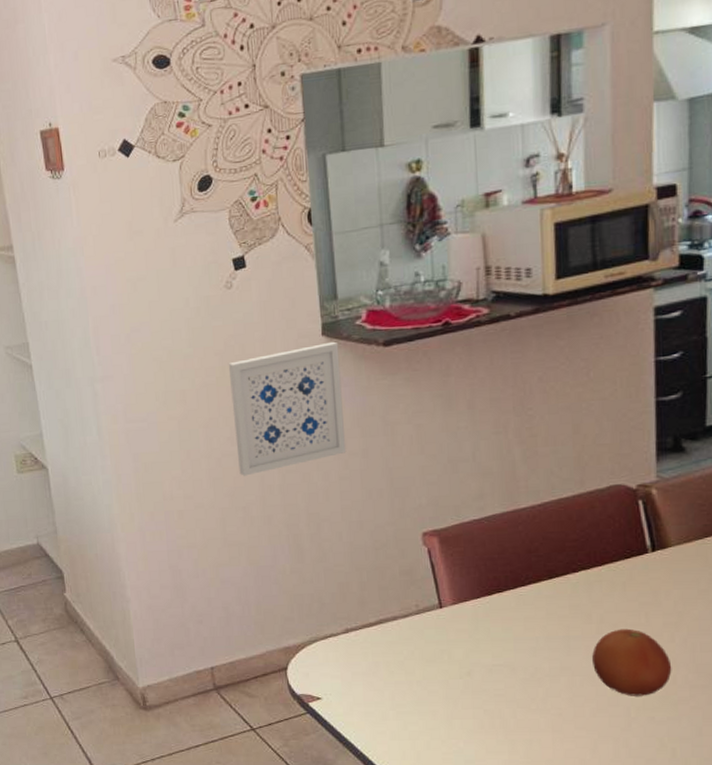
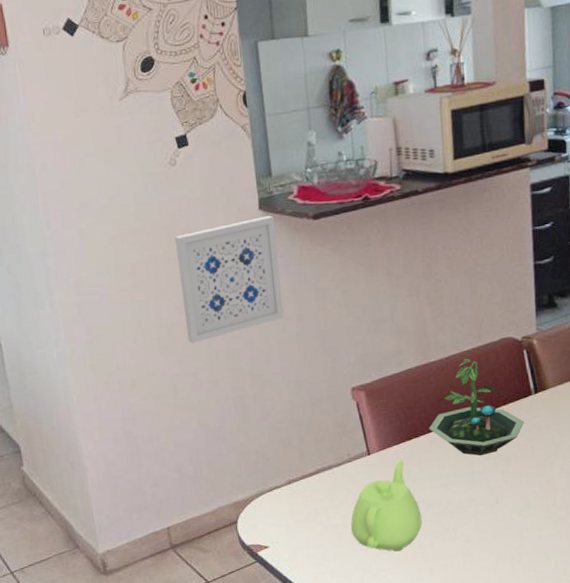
teapot: none [417,618,503,718] -> present [351,461,422,552]
terrarium: none [515,507,638,620] -> present [429,358,525,456]
fruit: present [592,628,672,696] -> none [492,461,553,519]

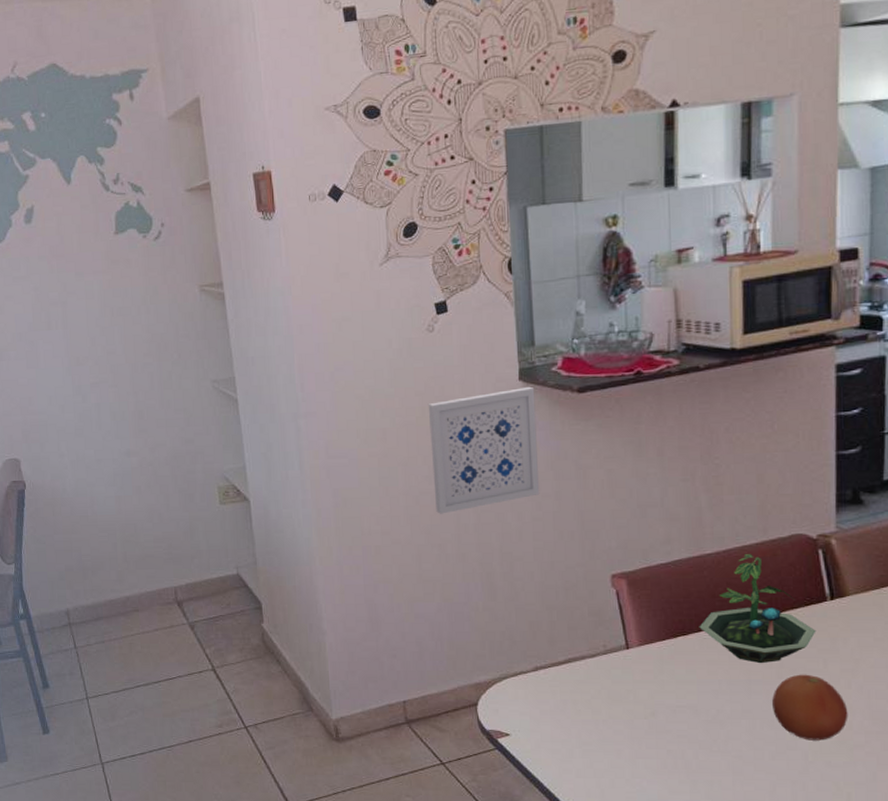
teapot: present [351,461,422,552] -> none [603,659,686,758]
fruit: none [492,461,553,519] -> present [772,674,848,741]

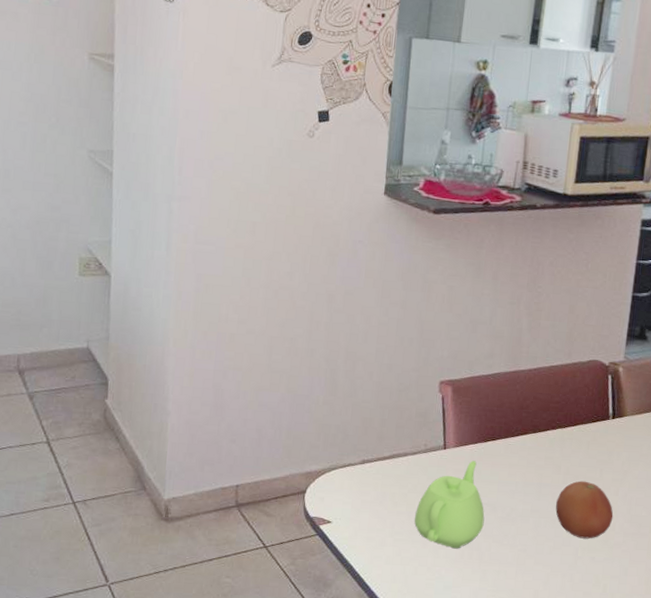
wall art: present [428,386,540,514] -> none [292,201,397,310]
teapot: none [603,659,686,758] -> present [414,461,485,549]
terrarium: present [699,554,816,664] -> none [506,373,598,470]

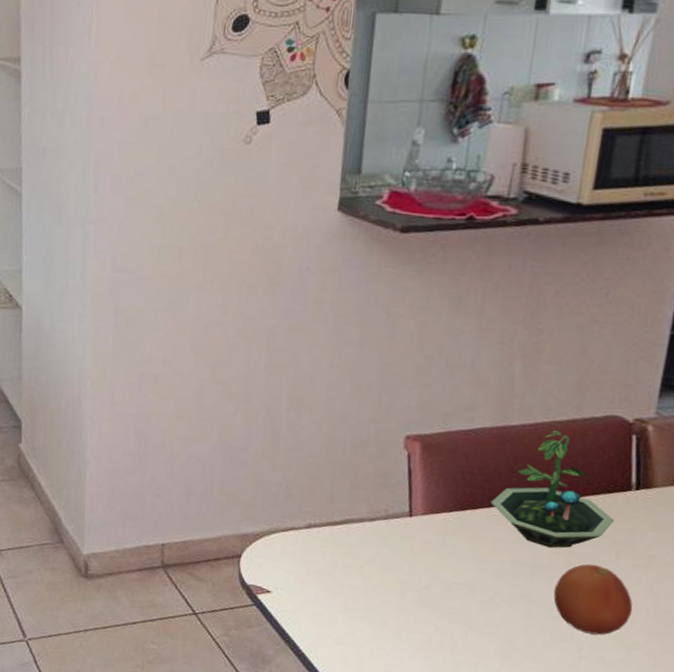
teapot: present [414,461,485,549] -> none [371,532,460,634]
terrarium: none [506,373,598,470] -> present [490,430,615,549]

